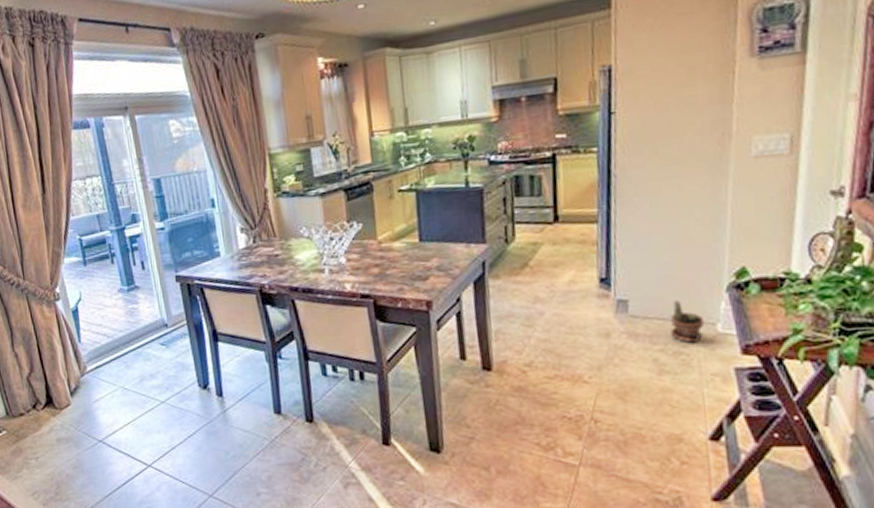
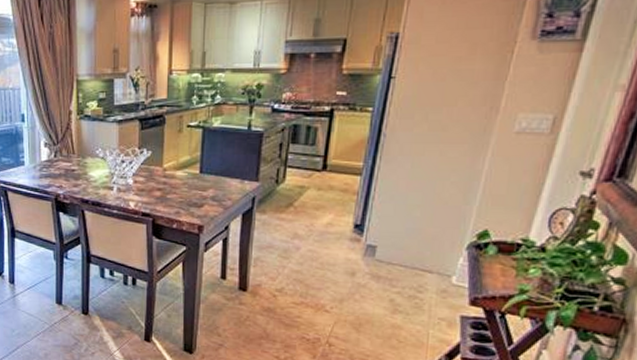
potted plant: present [670,300,705,344] -> none [409,251,442,291]

